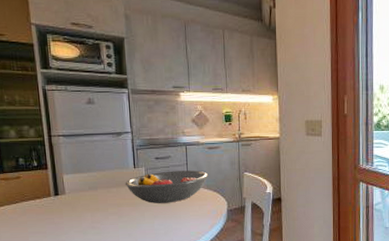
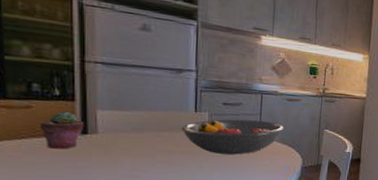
potted succulent: none [26,178,56,209] -> present [39,111,85,149]

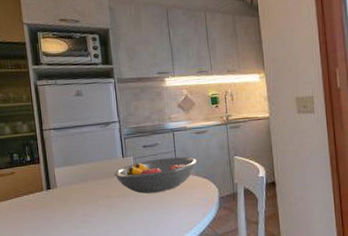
potted succulent: present [39,111,85,149] -> none [20,172,48,205]

